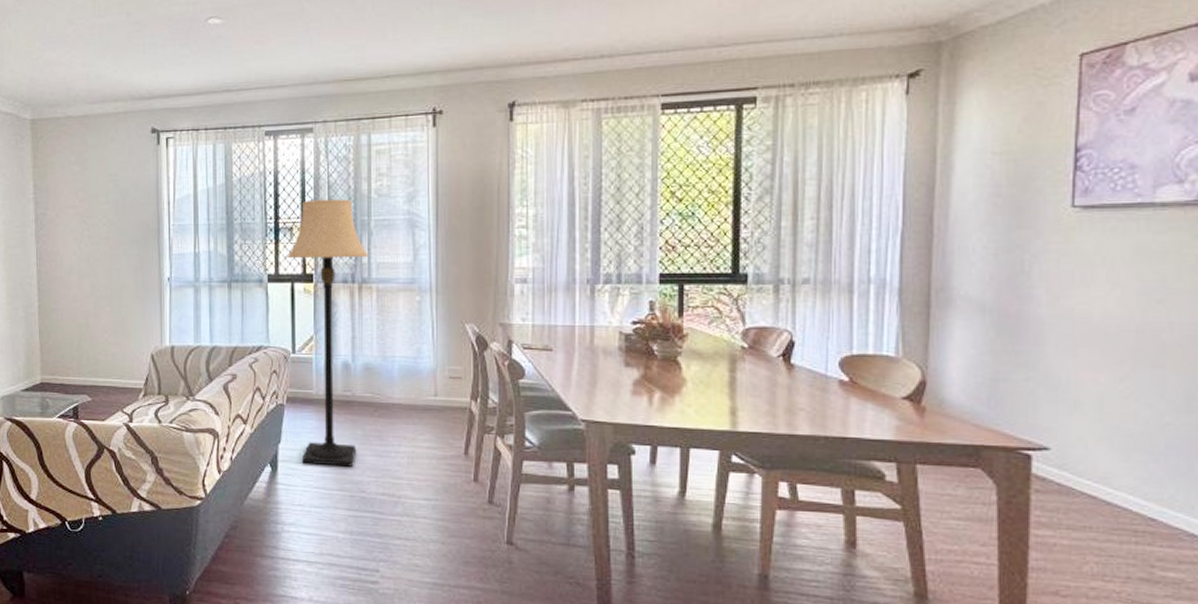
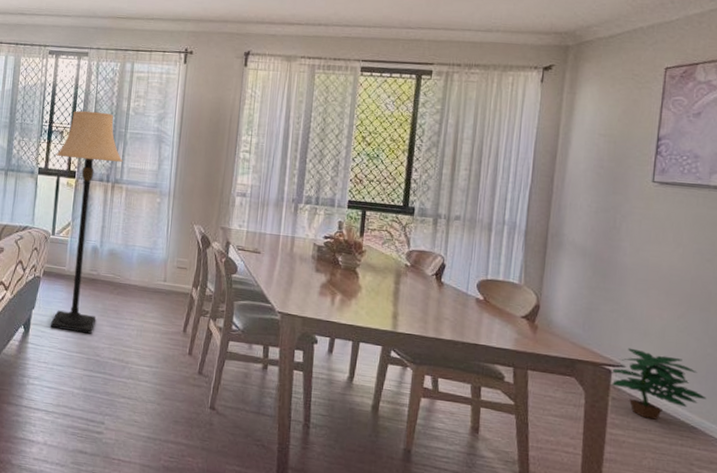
potted plant: none [1030,425,1168,513] -> present [610,348,707,420]

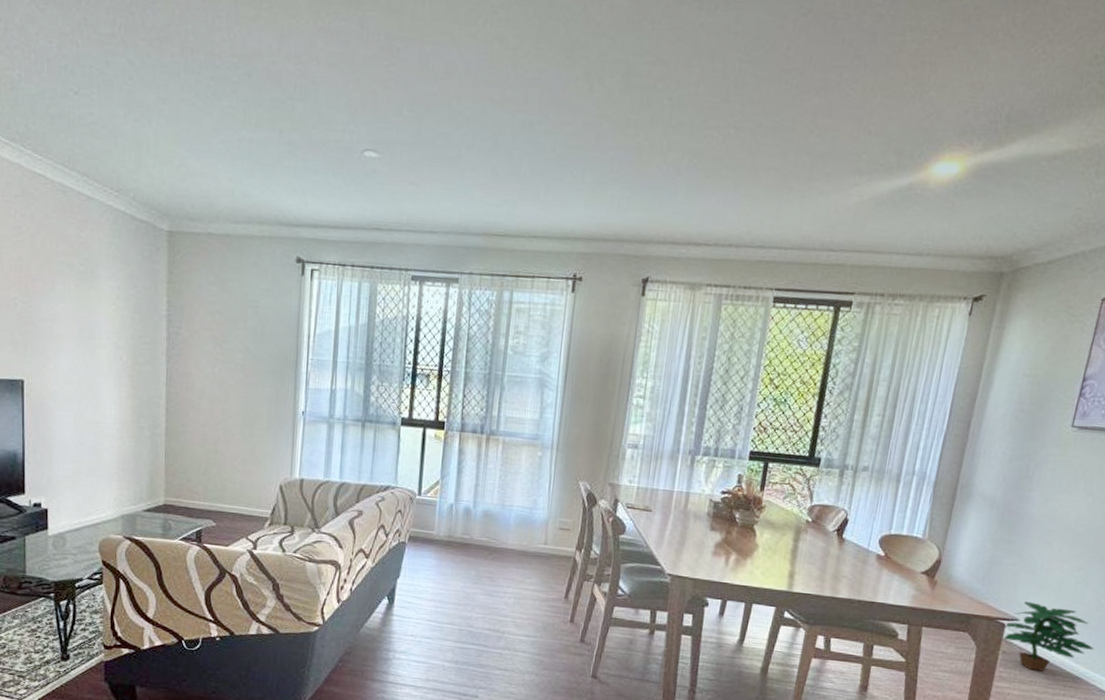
lamp: present [50,110,123,334] -> none [417,349,500,603]

